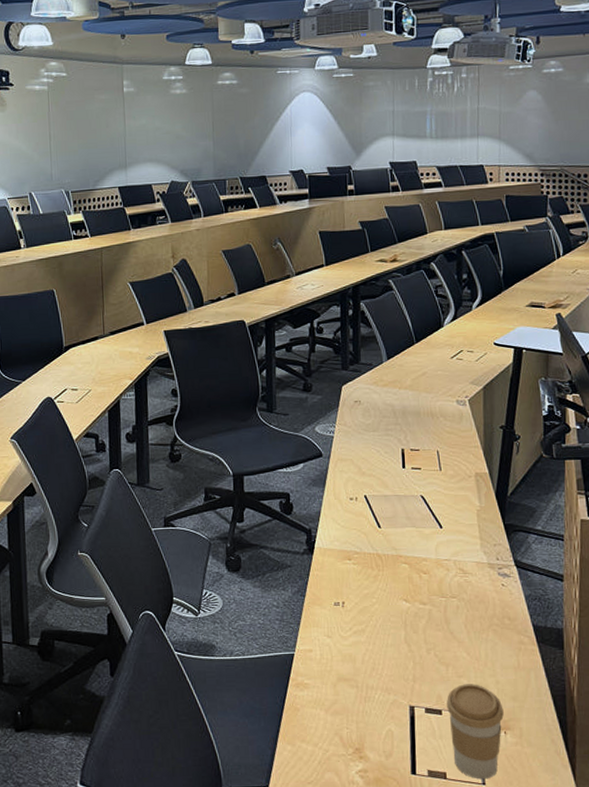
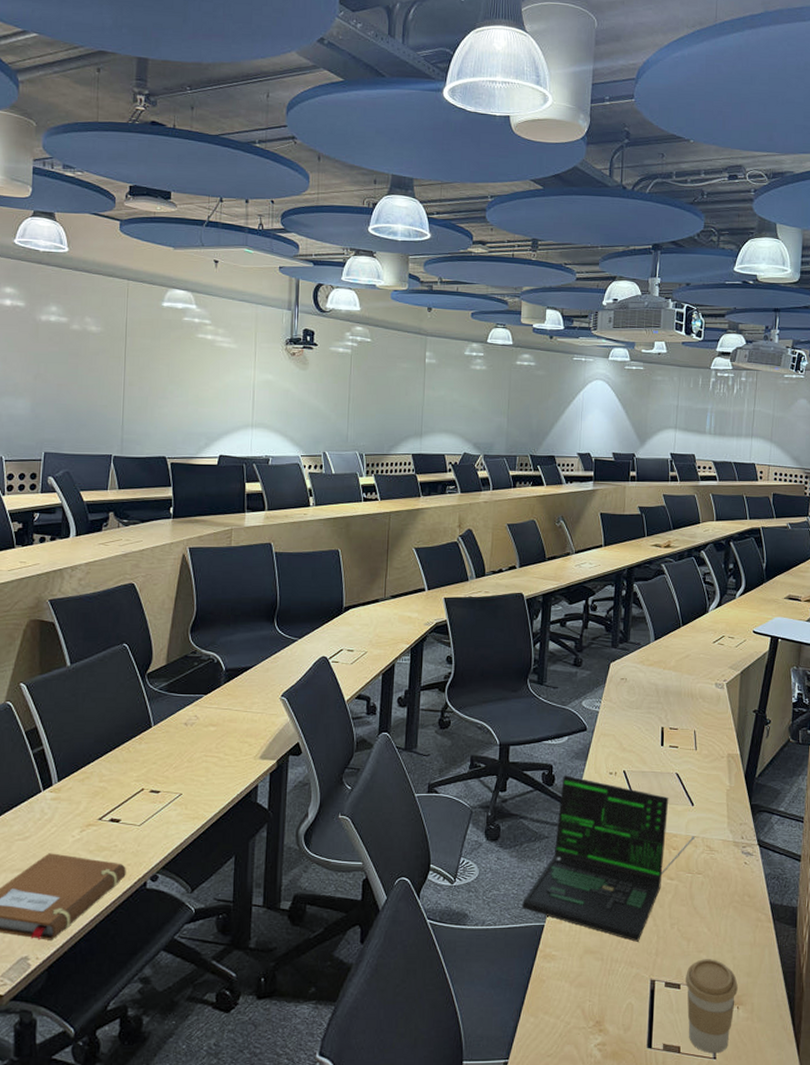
laptop: none [269,502,446,668] -> present [521,775,695,942]

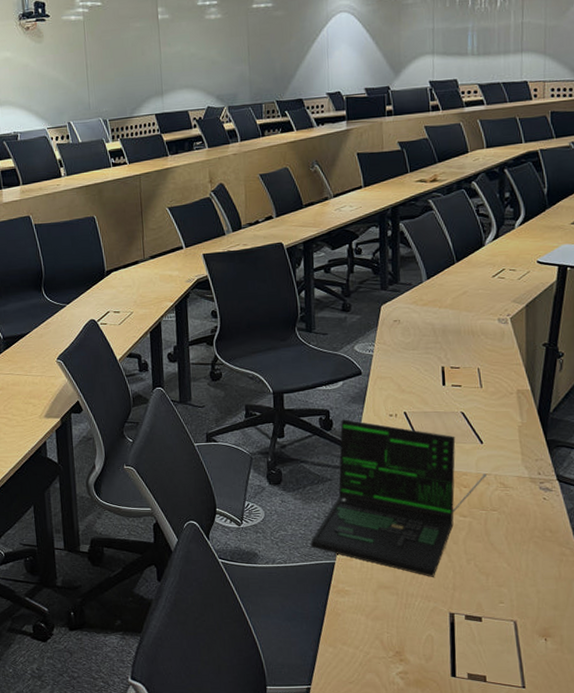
coffee cup: present [686,959,738,1054] -> none [487,593,544,683]

